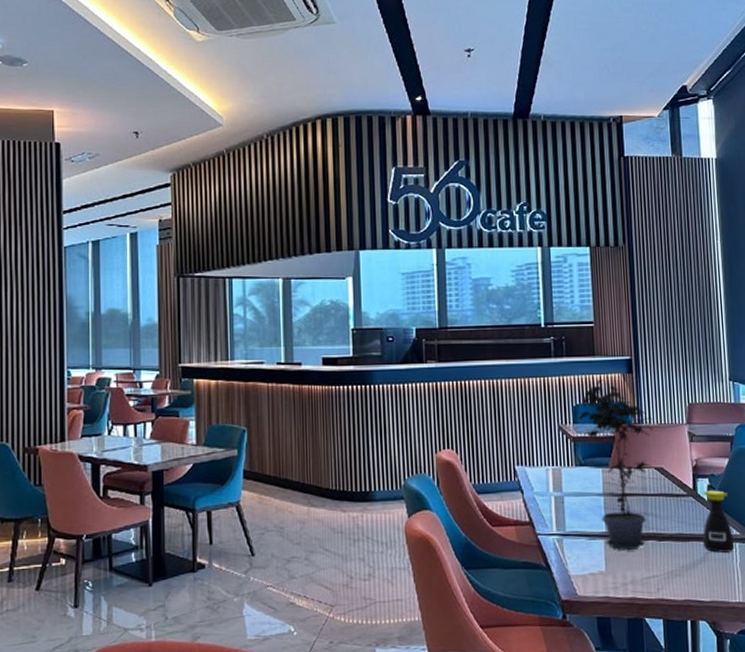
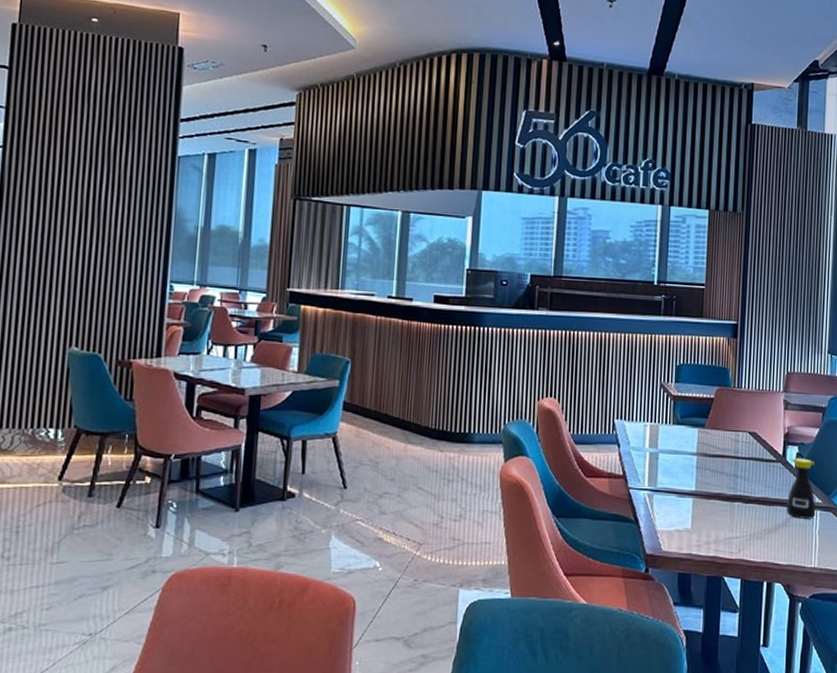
potted plant: present [576,380,654,550] -> none [679,341,752,510]

